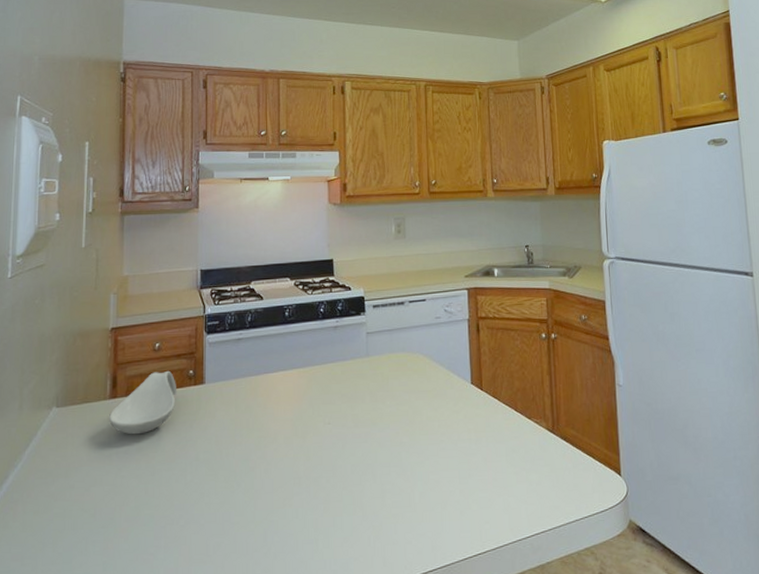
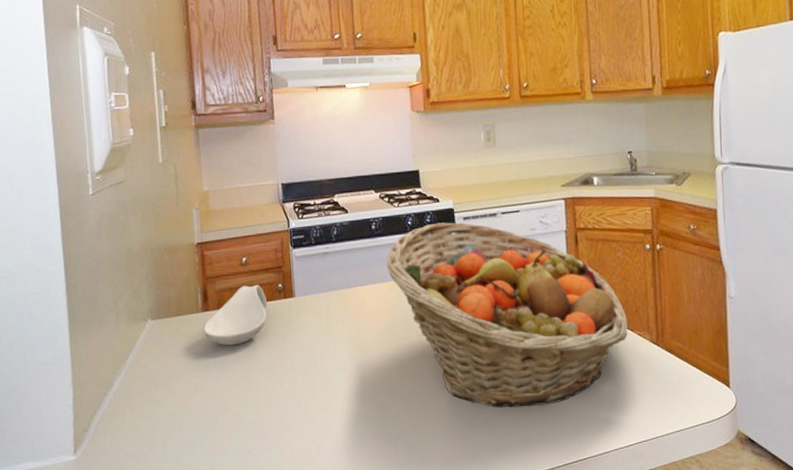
fruit basket: none [297,310,526,499] -> present [386,222,629,408]

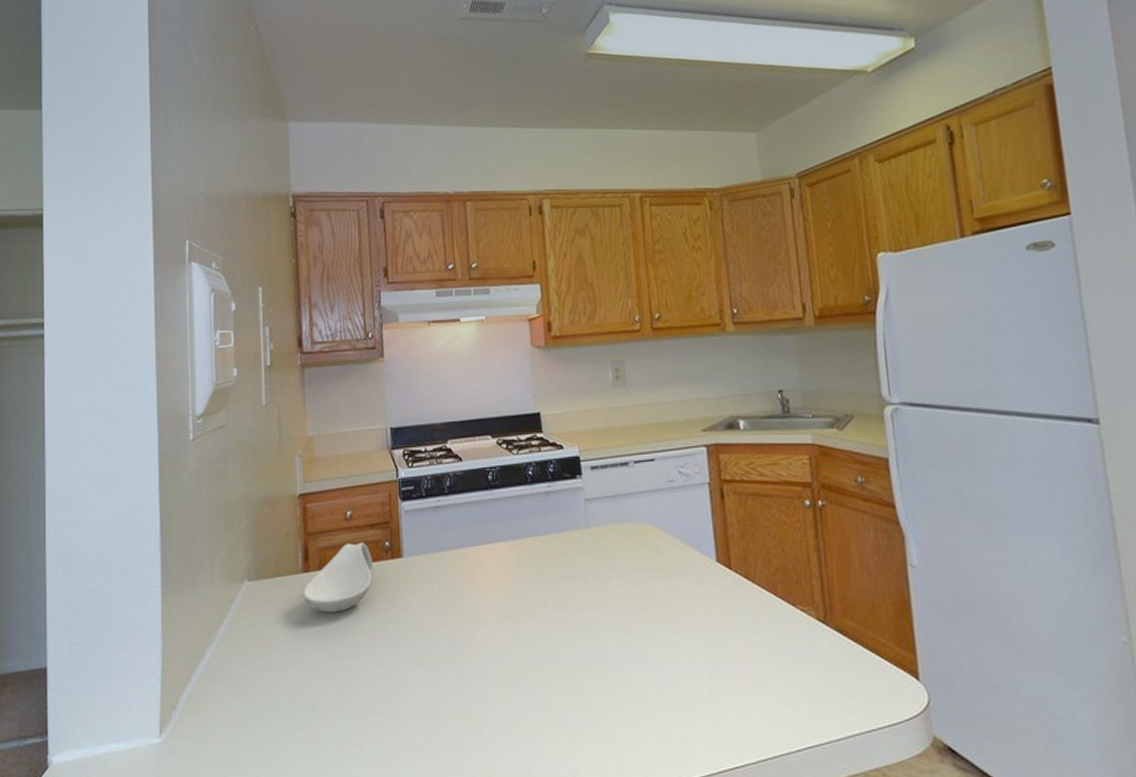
fruit basket: present [386,222,629,408] -> none [505,472,789,697]

